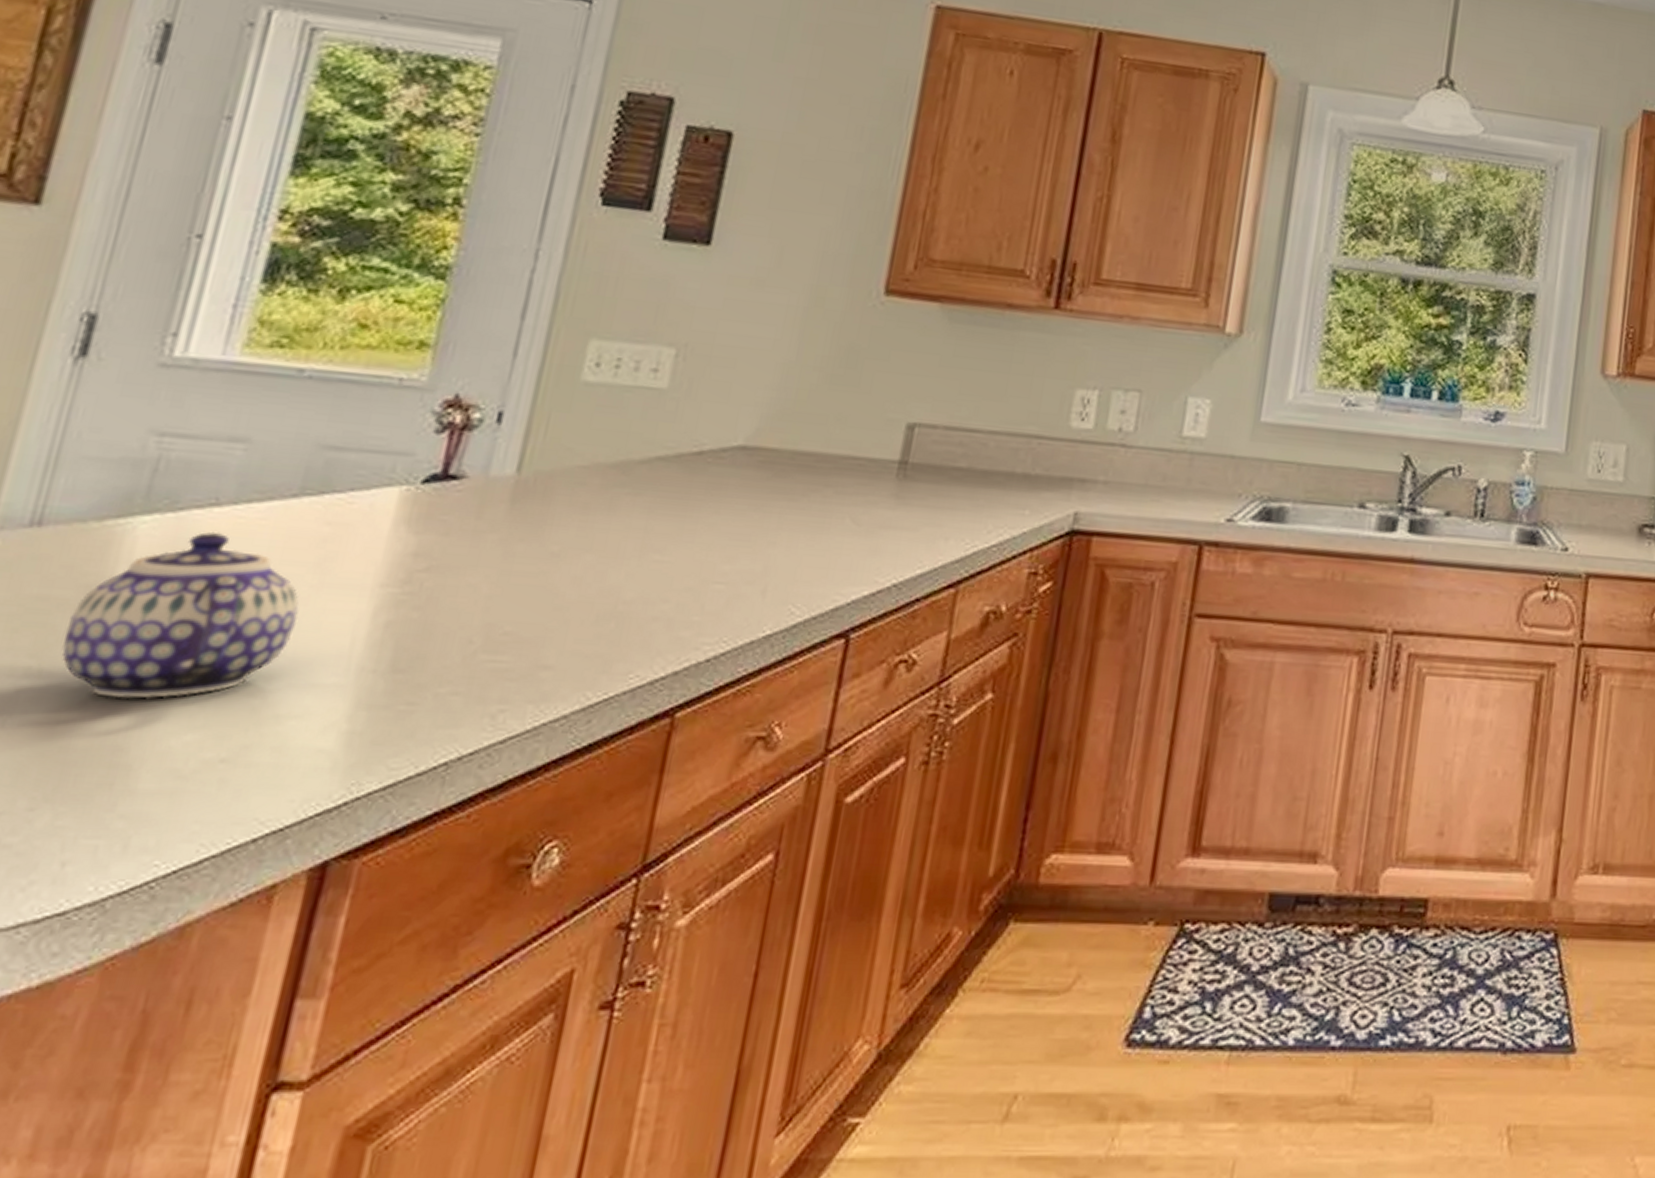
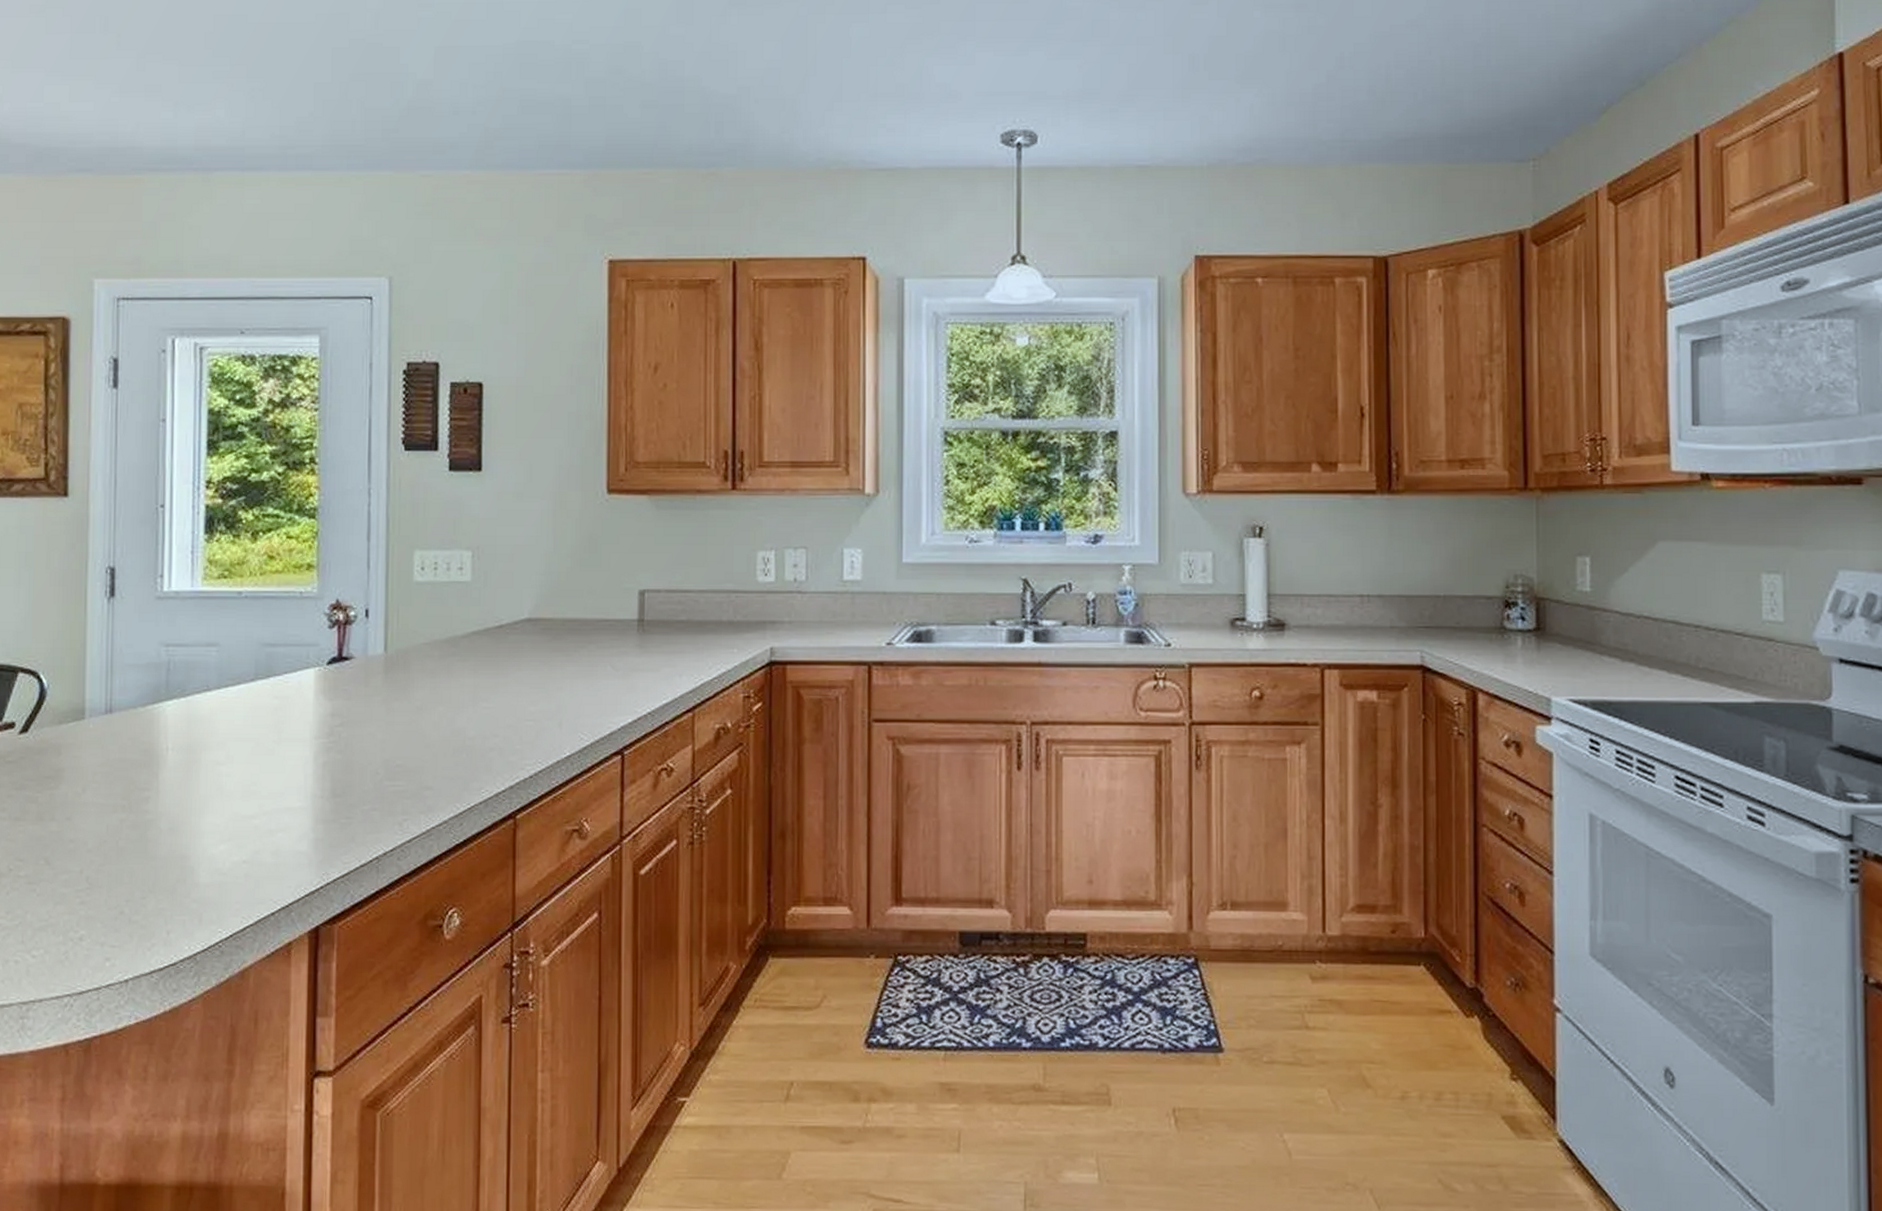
teapot: present [62,531,299,699] -> none [139,708,270,823]

